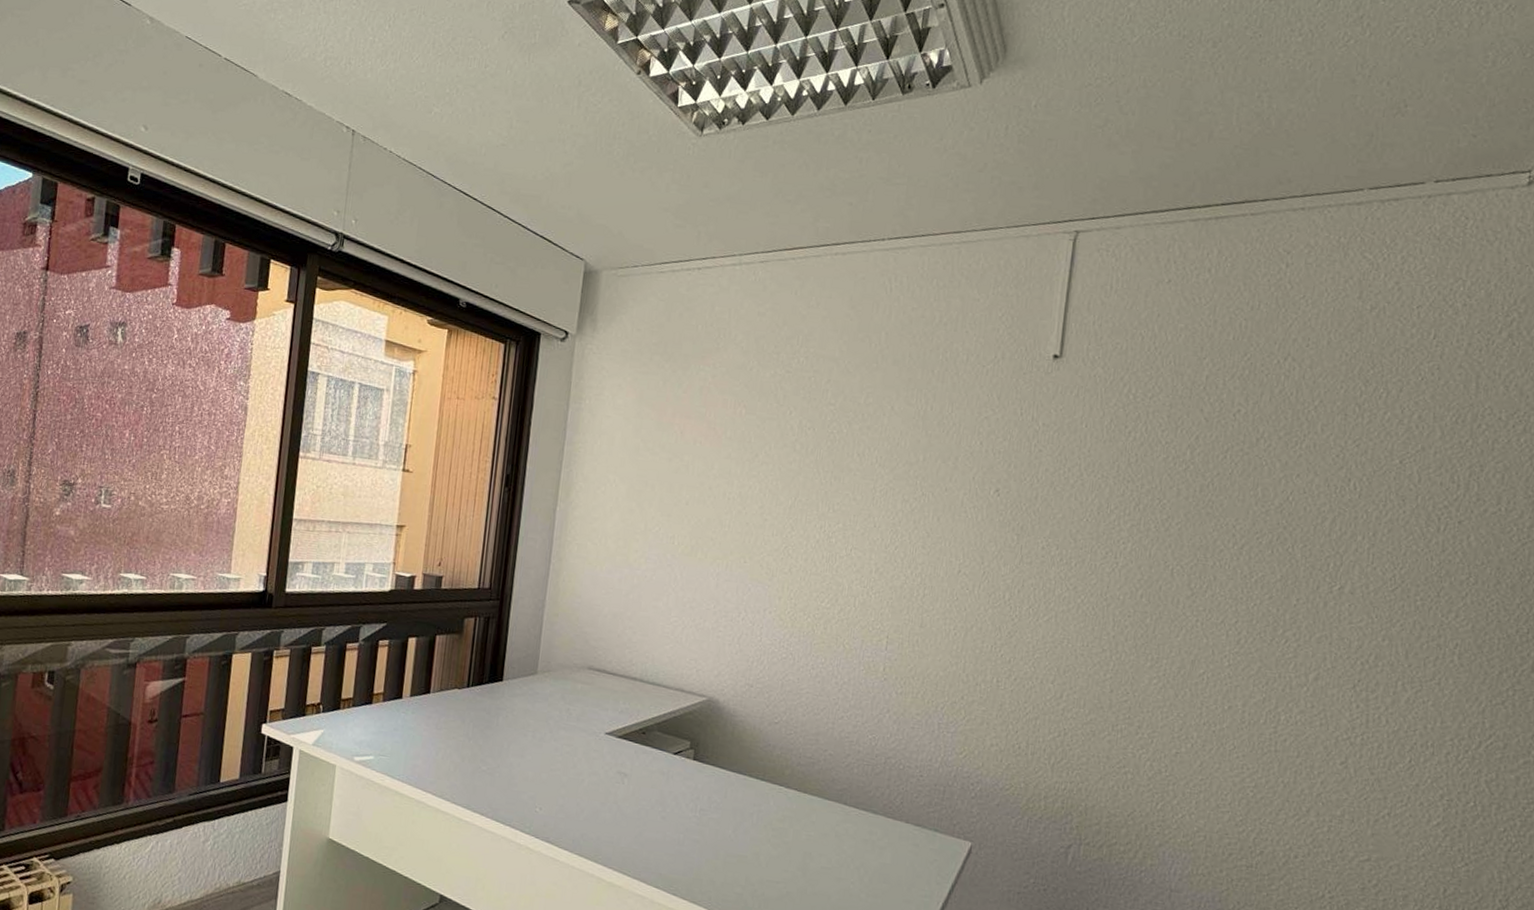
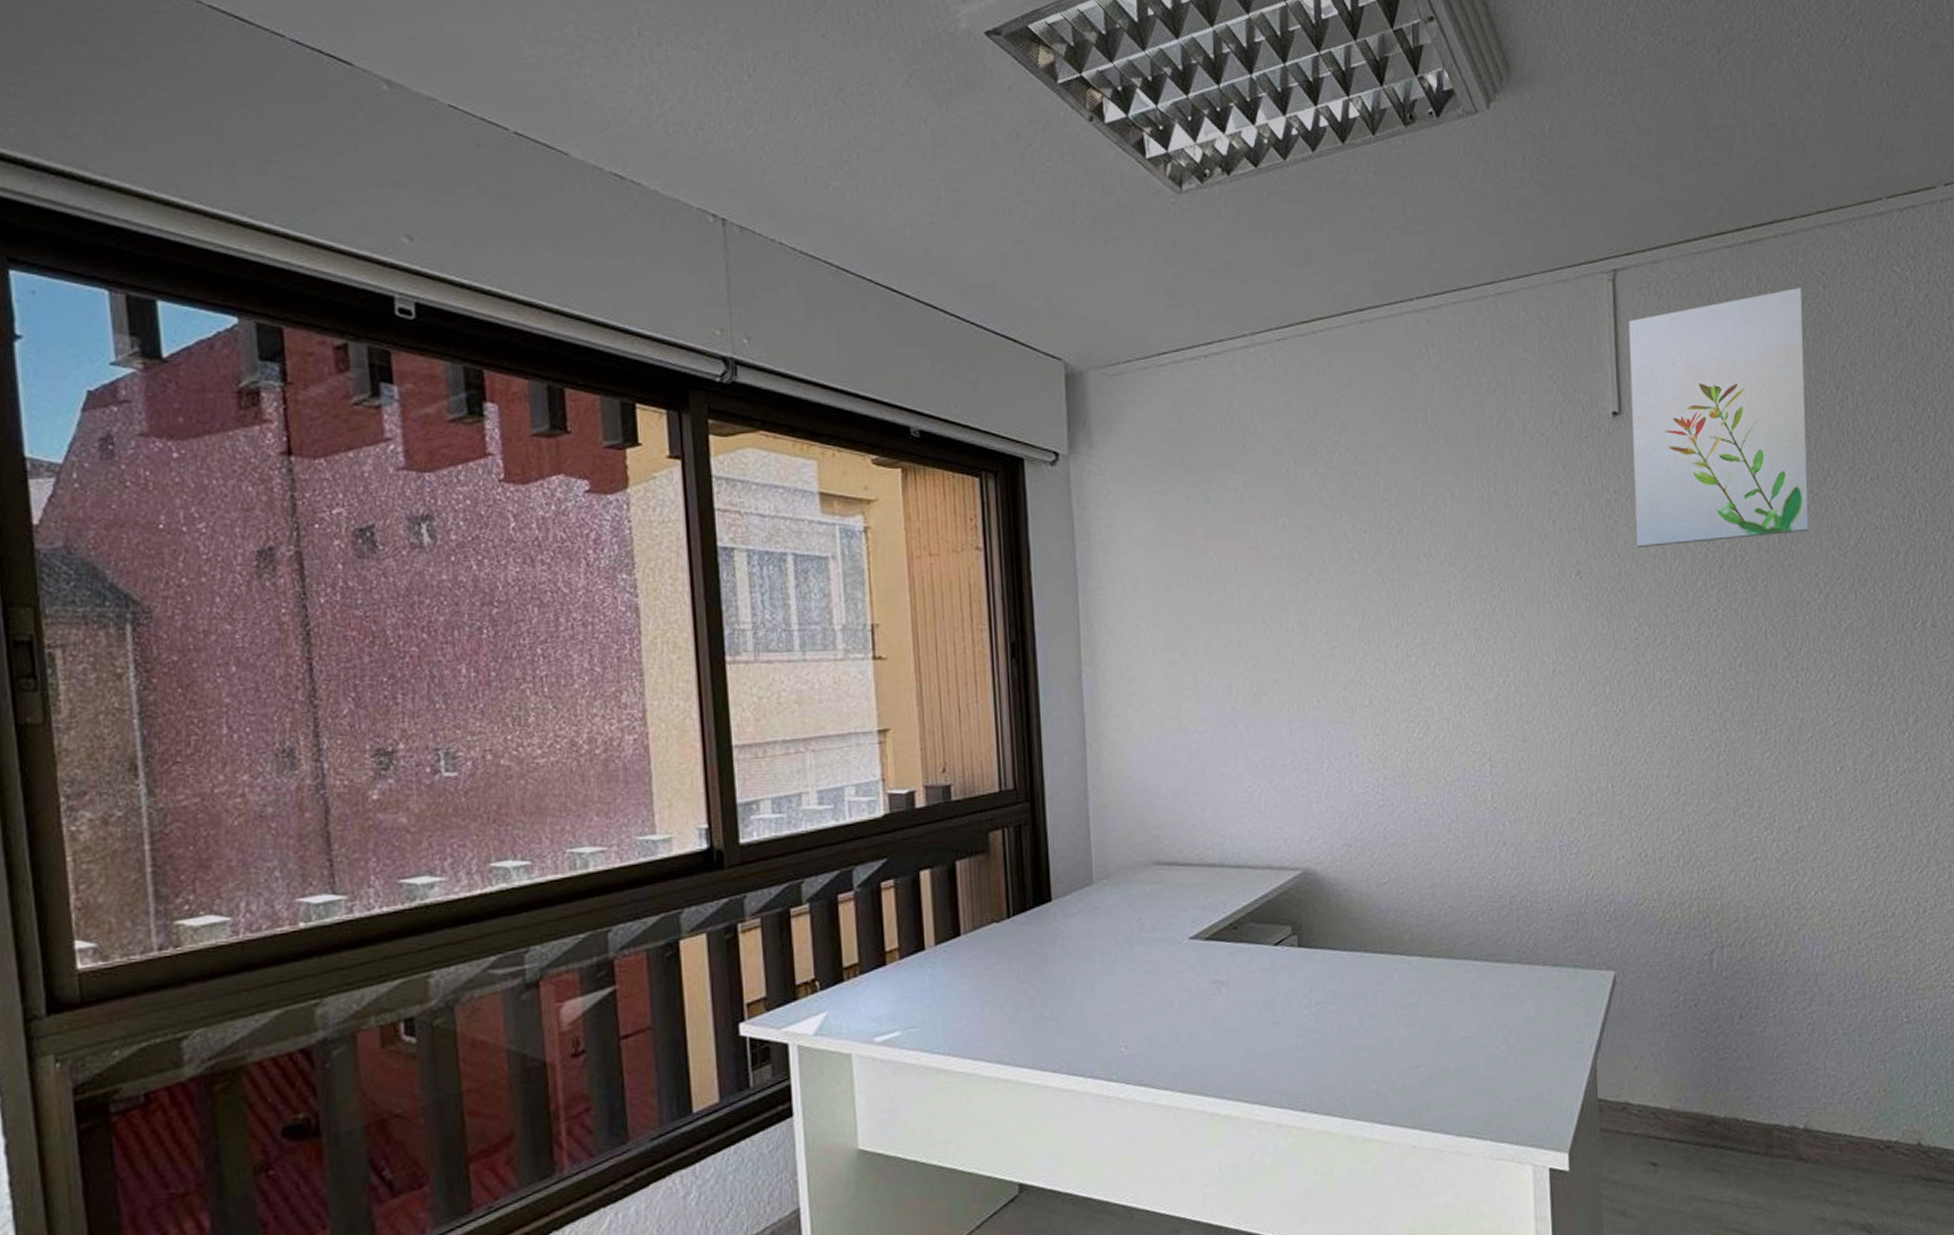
wall art: none [1057,263,1263,486] -> present [1628,287,1809,547]

